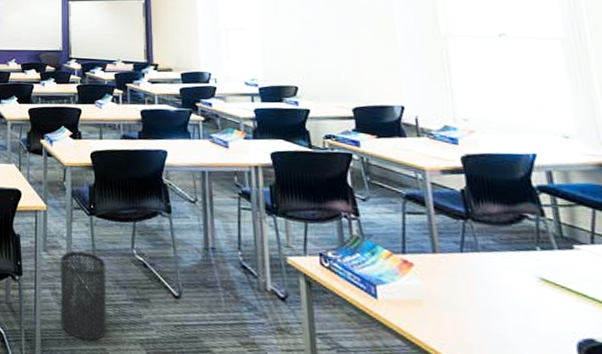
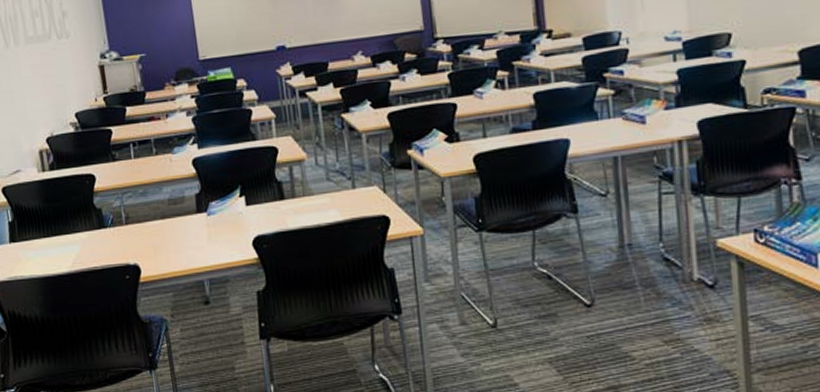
trash can: present [60,251,108,341] -> none [446,274,510,371]

